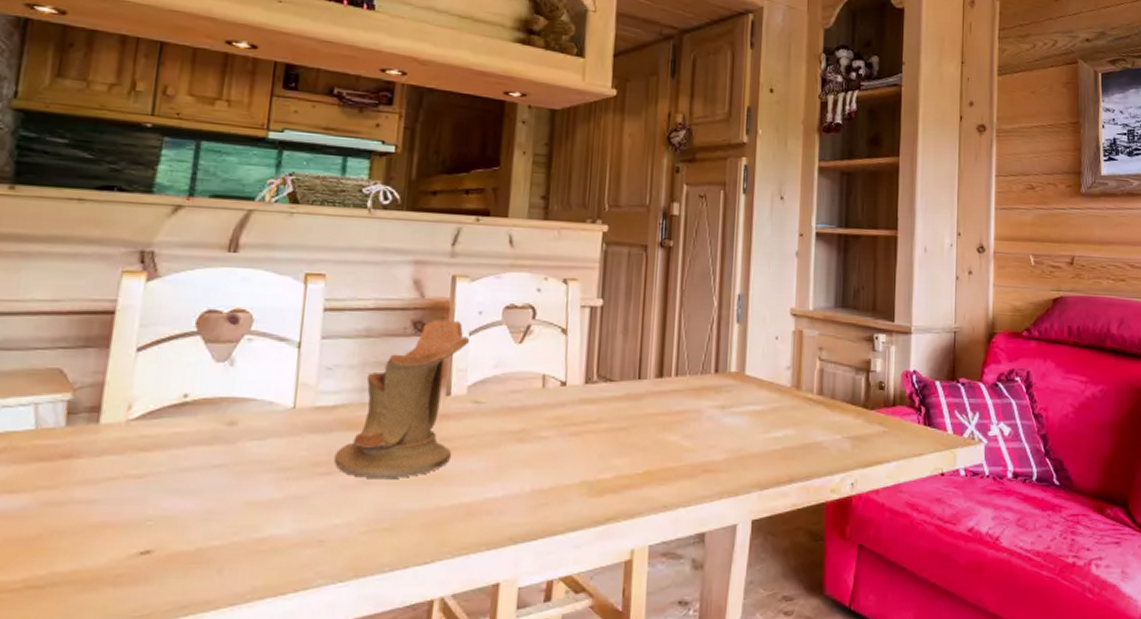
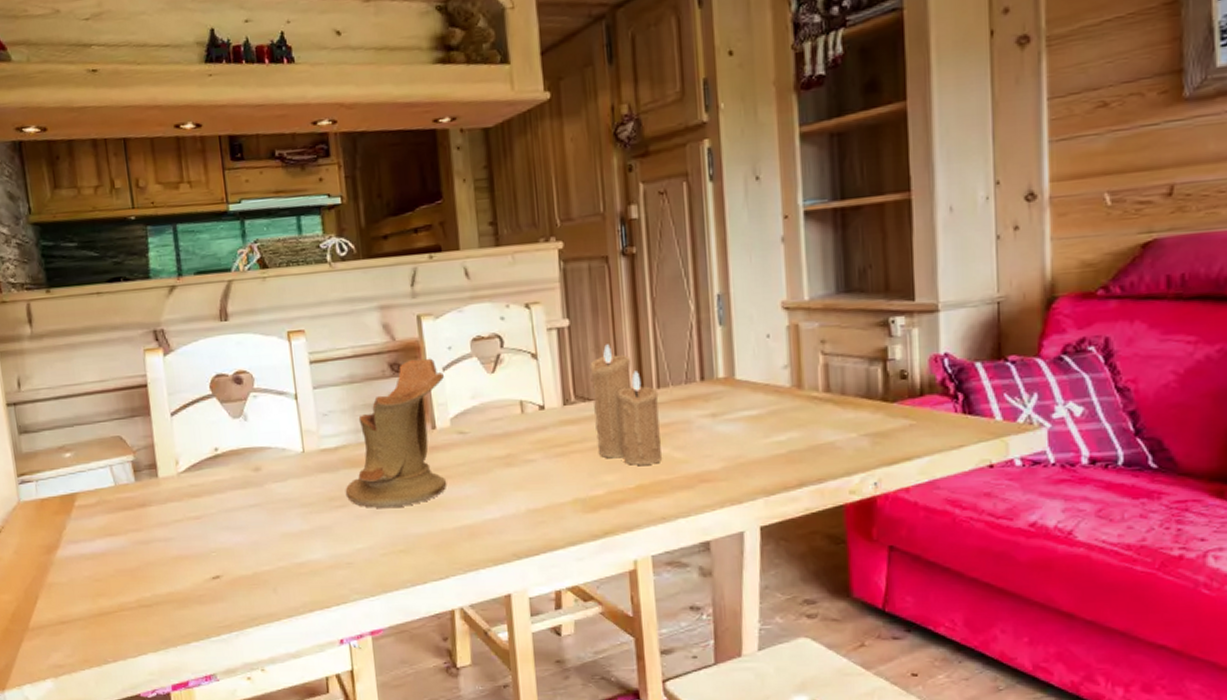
candle: none [611,328,676,451] -> present [589,344,662,465]

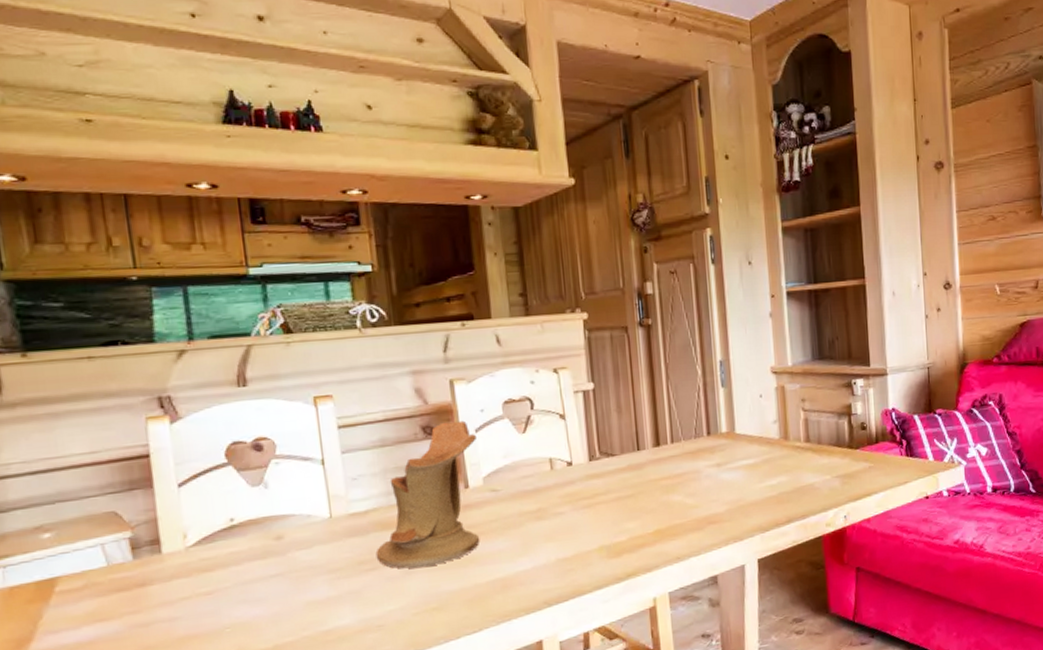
candle: present [589,344,662,465] -> none [612,405,676,512]

